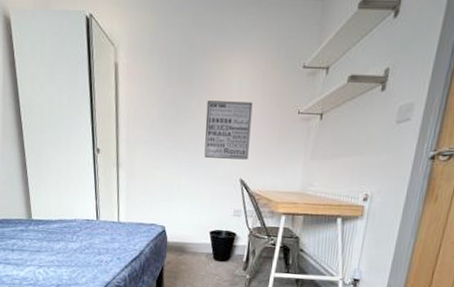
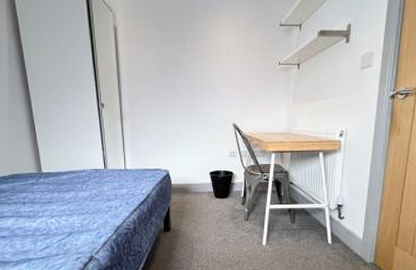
wall art: present [204,100,253,160] -> none [199,56,239,108]

